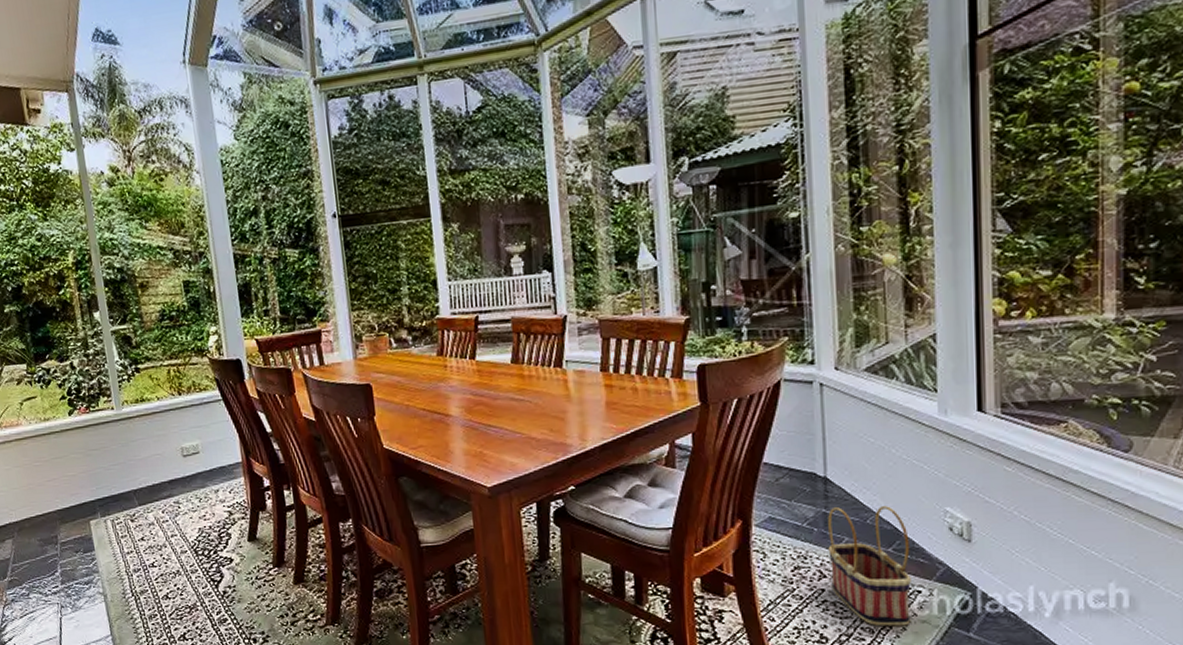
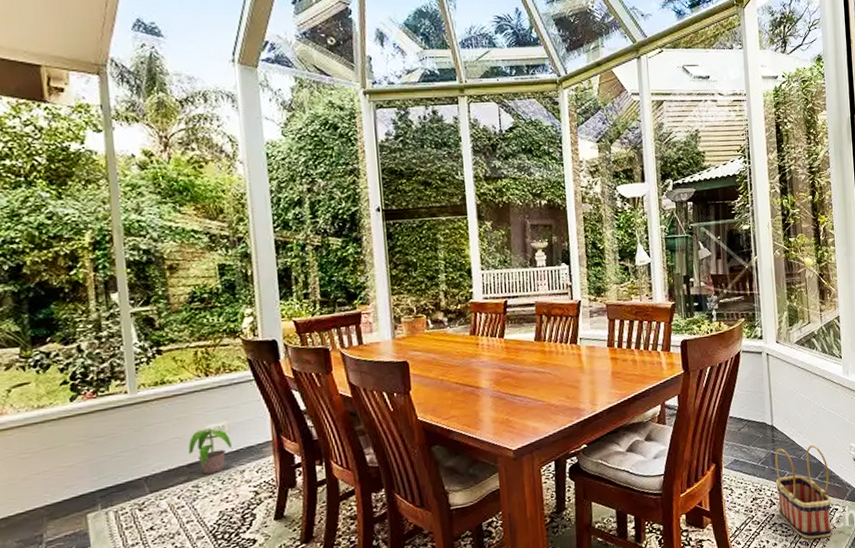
potted plant: none [168,446,207,491] -> present [188,428,233,474]

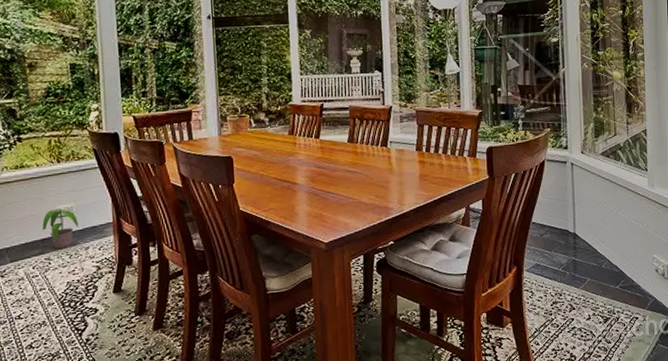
basket: present [775,445,832,540] -> none [576,254,631,346]

